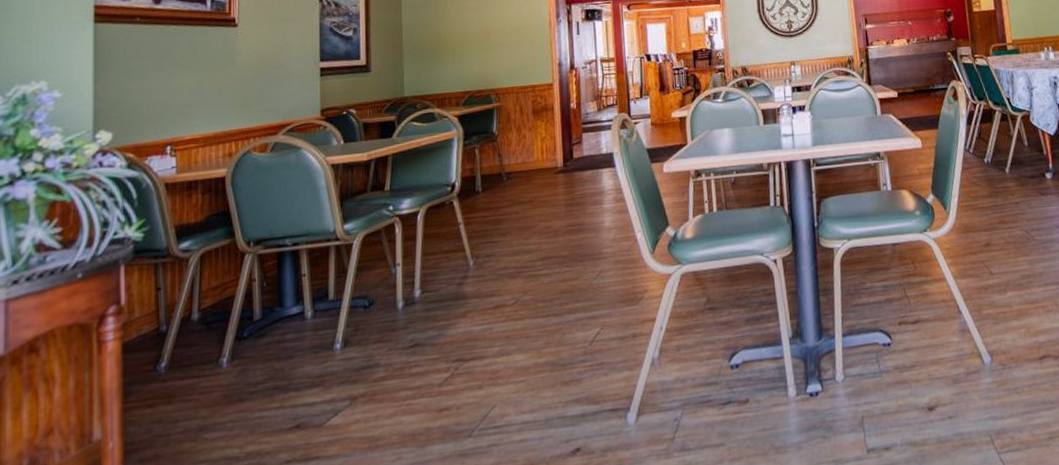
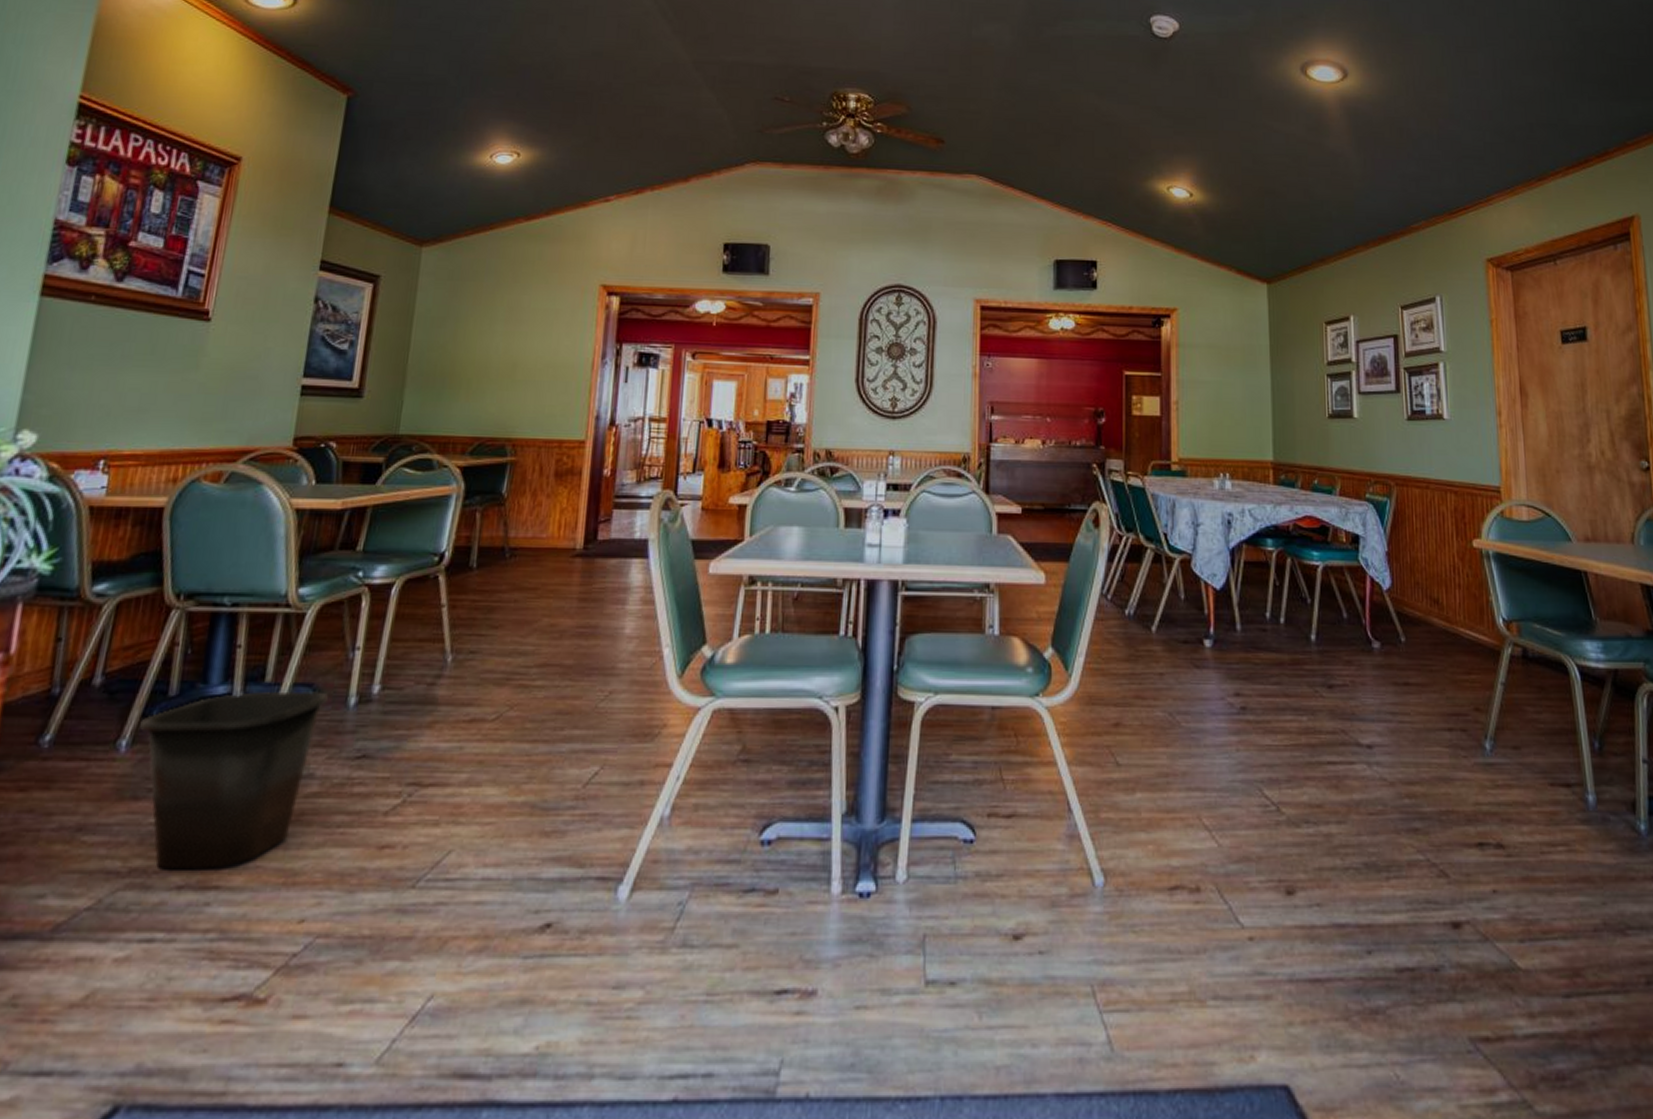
waste bin: none [235,301,382,451] -> present [140,691,329,870]

